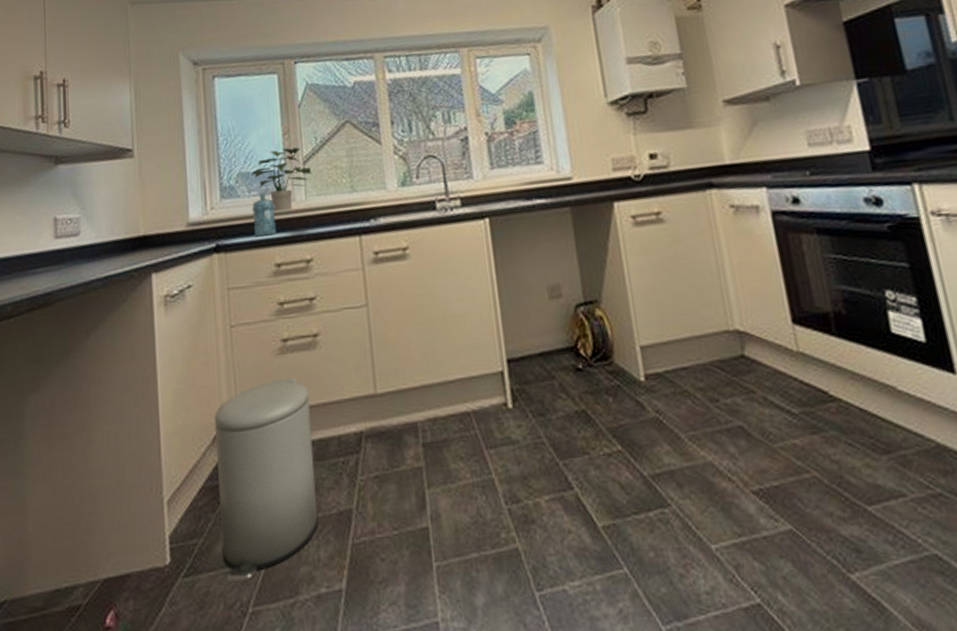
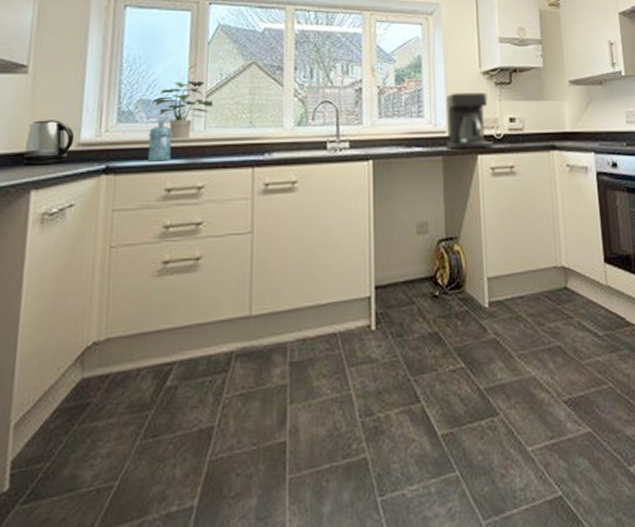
kettle: none [140,201,184,250] -> present [22,119,75,166]
pedal bin: present [214,378,319,581] -> none [69,299,184,506]
coffee maker: none [568,126,633,198] -> present [446,92,494,150]

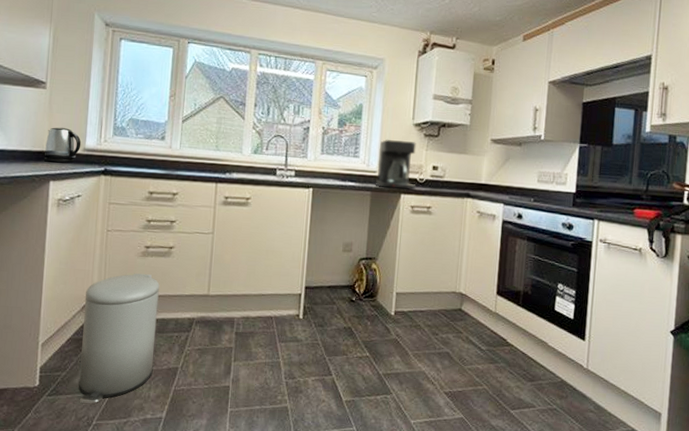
pedal bin: none [69,299,184,506] -> present [78,273,160,404]
canister: present [147,120,173,162] -> none [135,137,155,170]
potted plant: present [152,79,214,140] -> none [140,106,188,155]

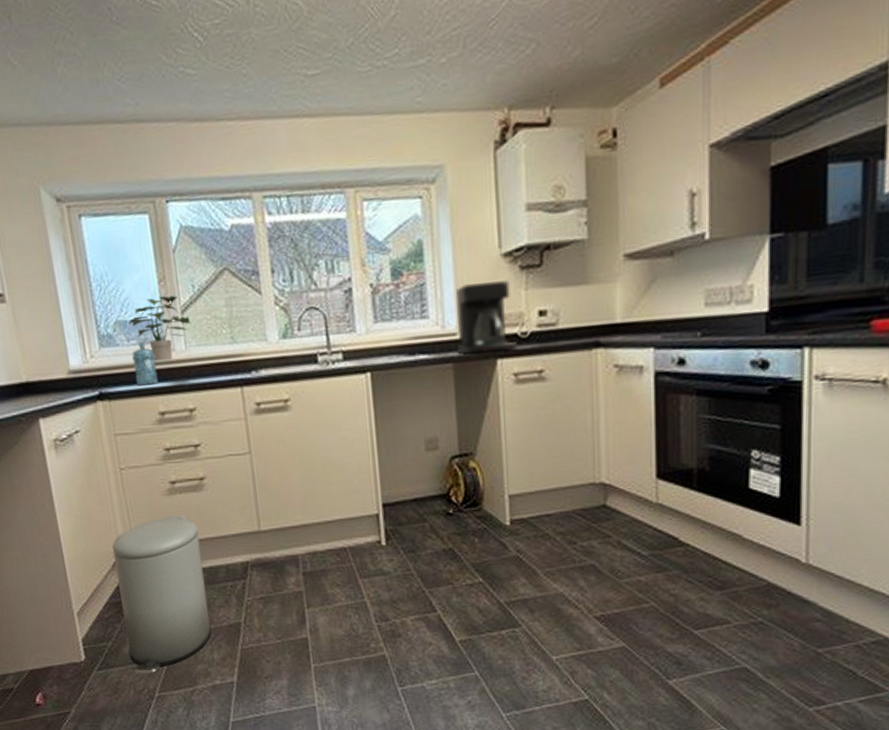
kettle: present [43,127,81,163] -> none [21,348,65,396]
canister: none [135,137,155,170] -> present [131,341,159,386]
potted plant: none [140,106,188,155] -> present [128,294,191,362]

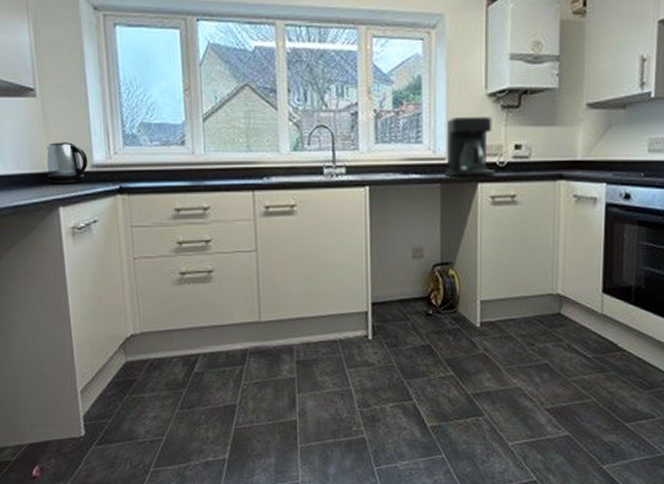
kettle: none [21,348,65,396] -> present [46,141,88,185]
pedal bin: present [112,515,212,674] -> none [120,304,208,450]
potted plant: present [128,294,191,362] -> none [153,102,211,163]
canister: present [131,341,159,386] -> none [153,143,177,183]

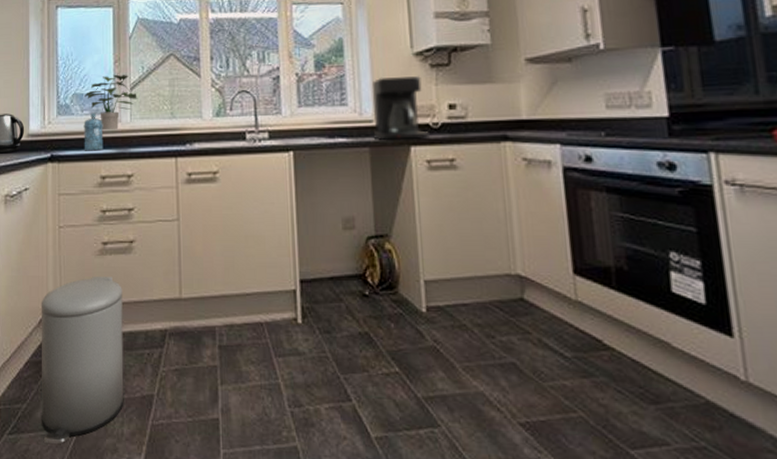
pedal bin: none [120,304,208,450] -> present [41,277,124,444]
potted plant: none [153,102,211,163] -> present [84,73,137,131]
canister: none [153,143,177,183] -> present [84,112,104,151]

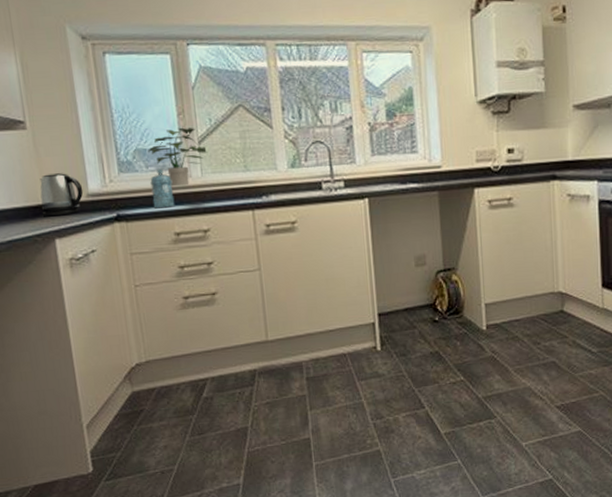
pedal bin: present [41,277,124,444] -> none [124,328,220,482]
coffee maker: present [373,76,430,141] -> none [441,123,491,184]

